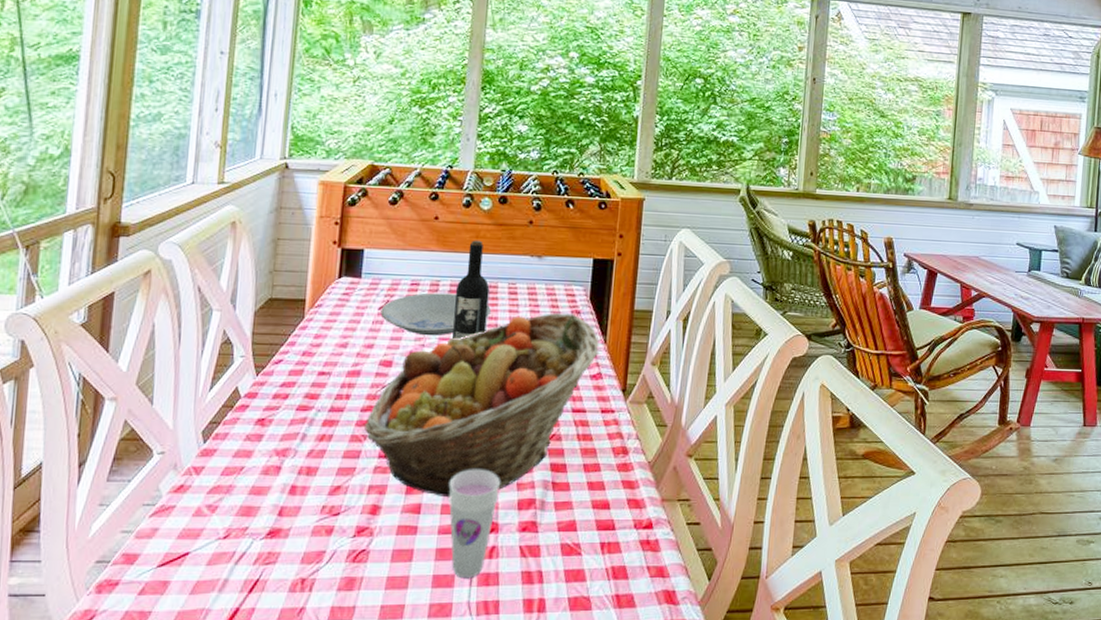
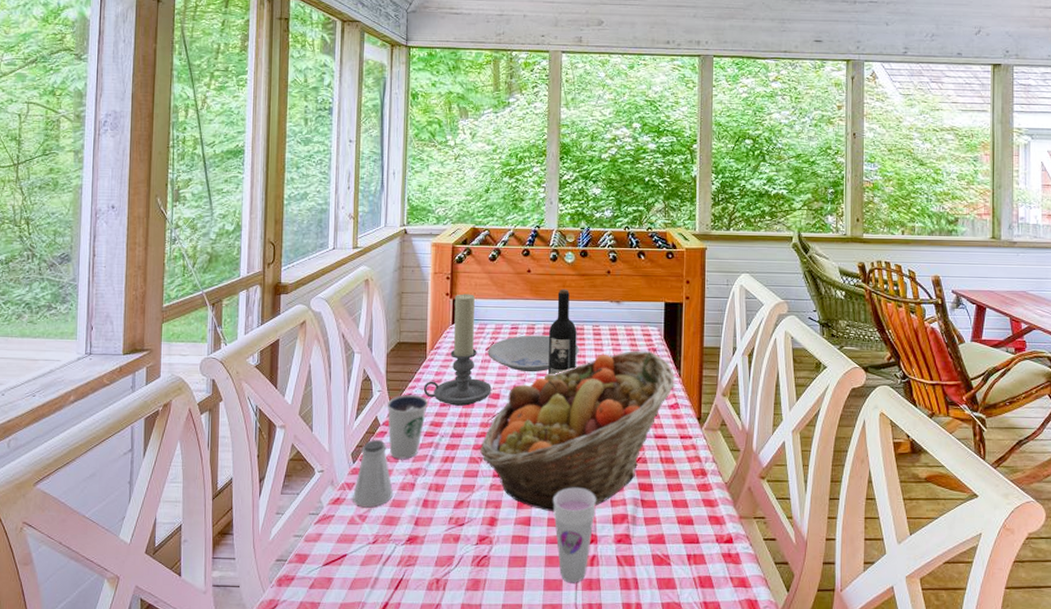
saltshaker: none [200,415,253,496] -> present [353,440,393,508]
dixie cup: none [250,360,304,438] -> present [387,394,429,459]
candle holder: none [298,242,383,375] -> present [423,294,492,406]

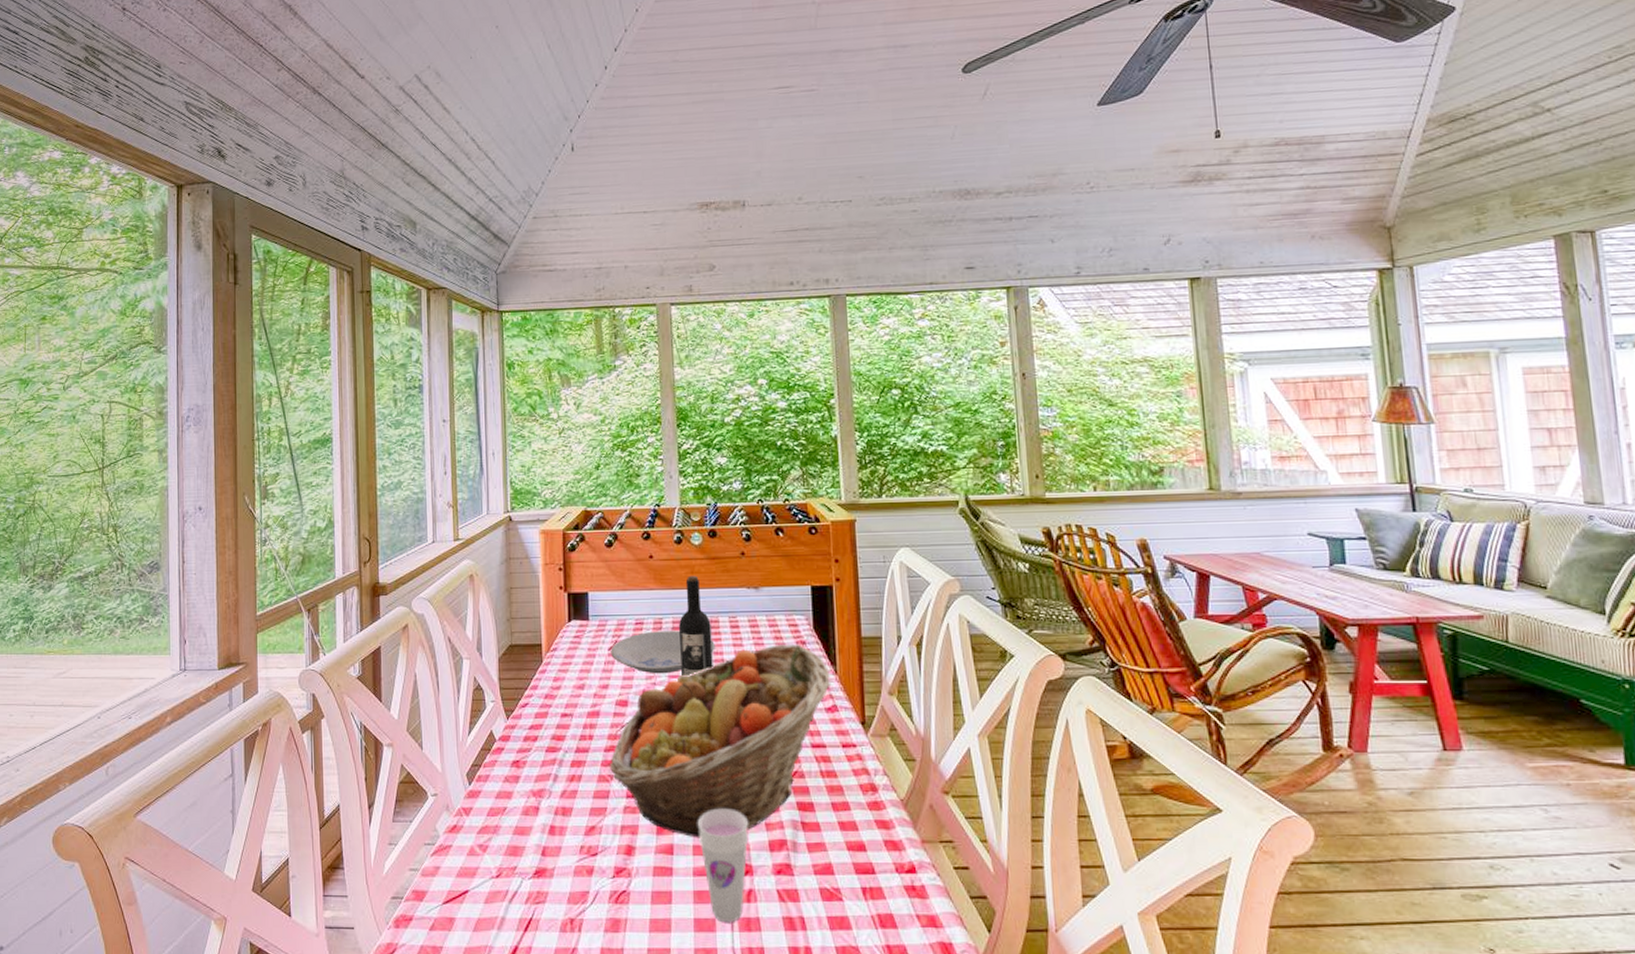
saltshaker: present [353,440,393,508] -> none [471,758,515,836]
dixie cup: present [387,394,429,459] -> none [502,703,548,779]
candle holder: present [423,294,492,406] -> none [541,586,618,716]

